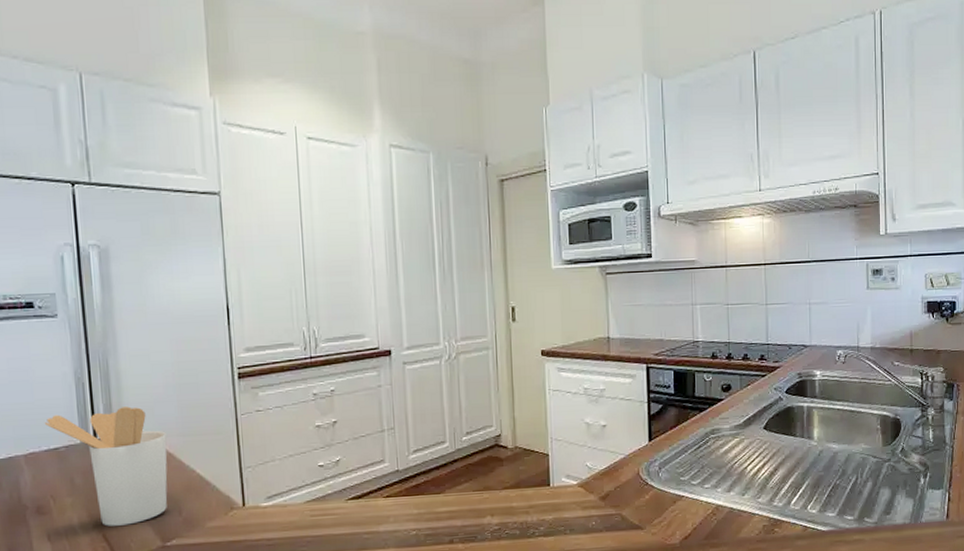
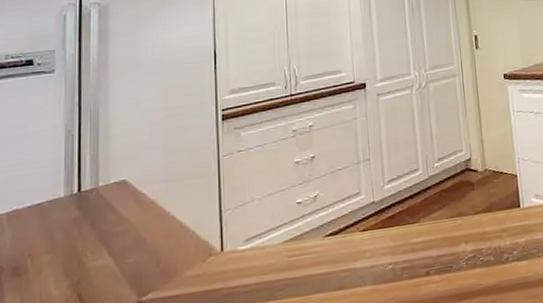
utensil holder: present [44,406,168,526] -> none [30,155,149,284]

